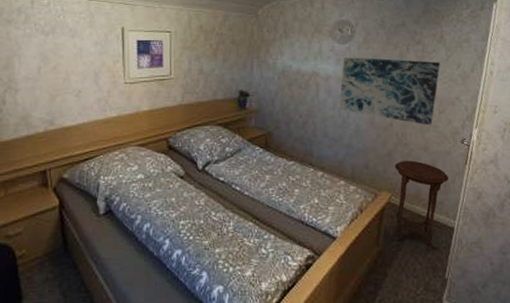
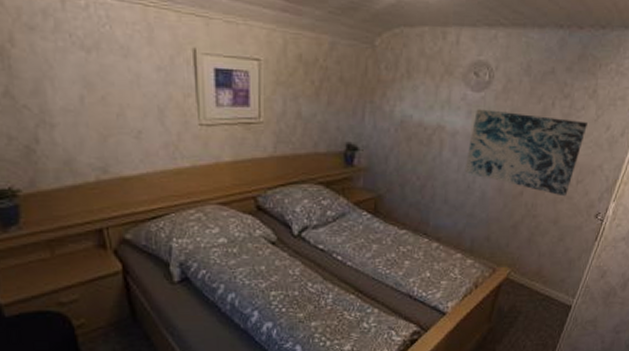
side table: present [394,160,449,251] -> none [509,234,575,329]

